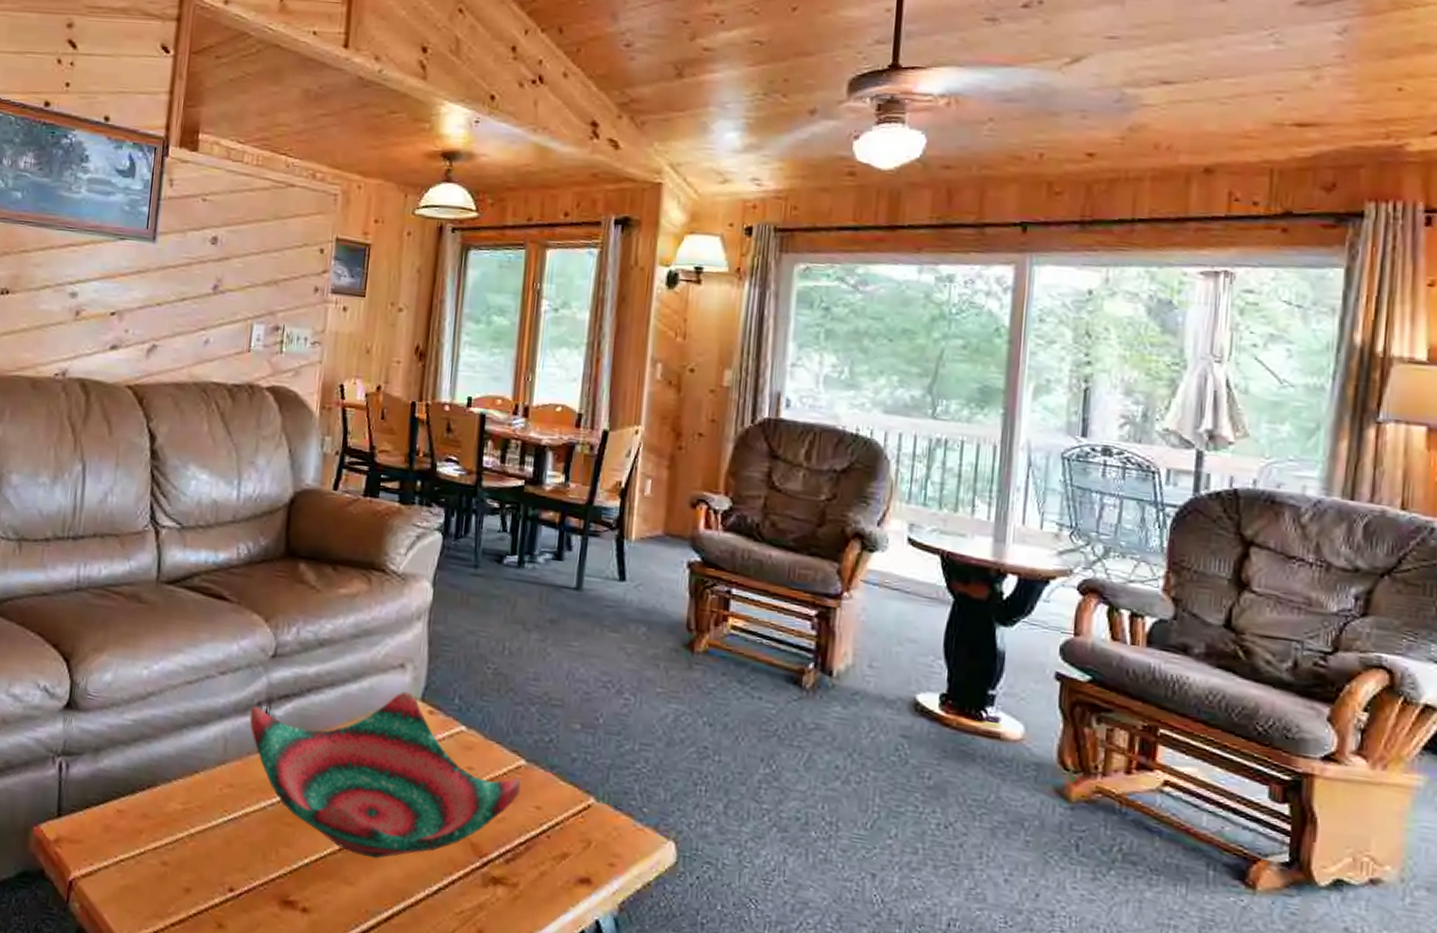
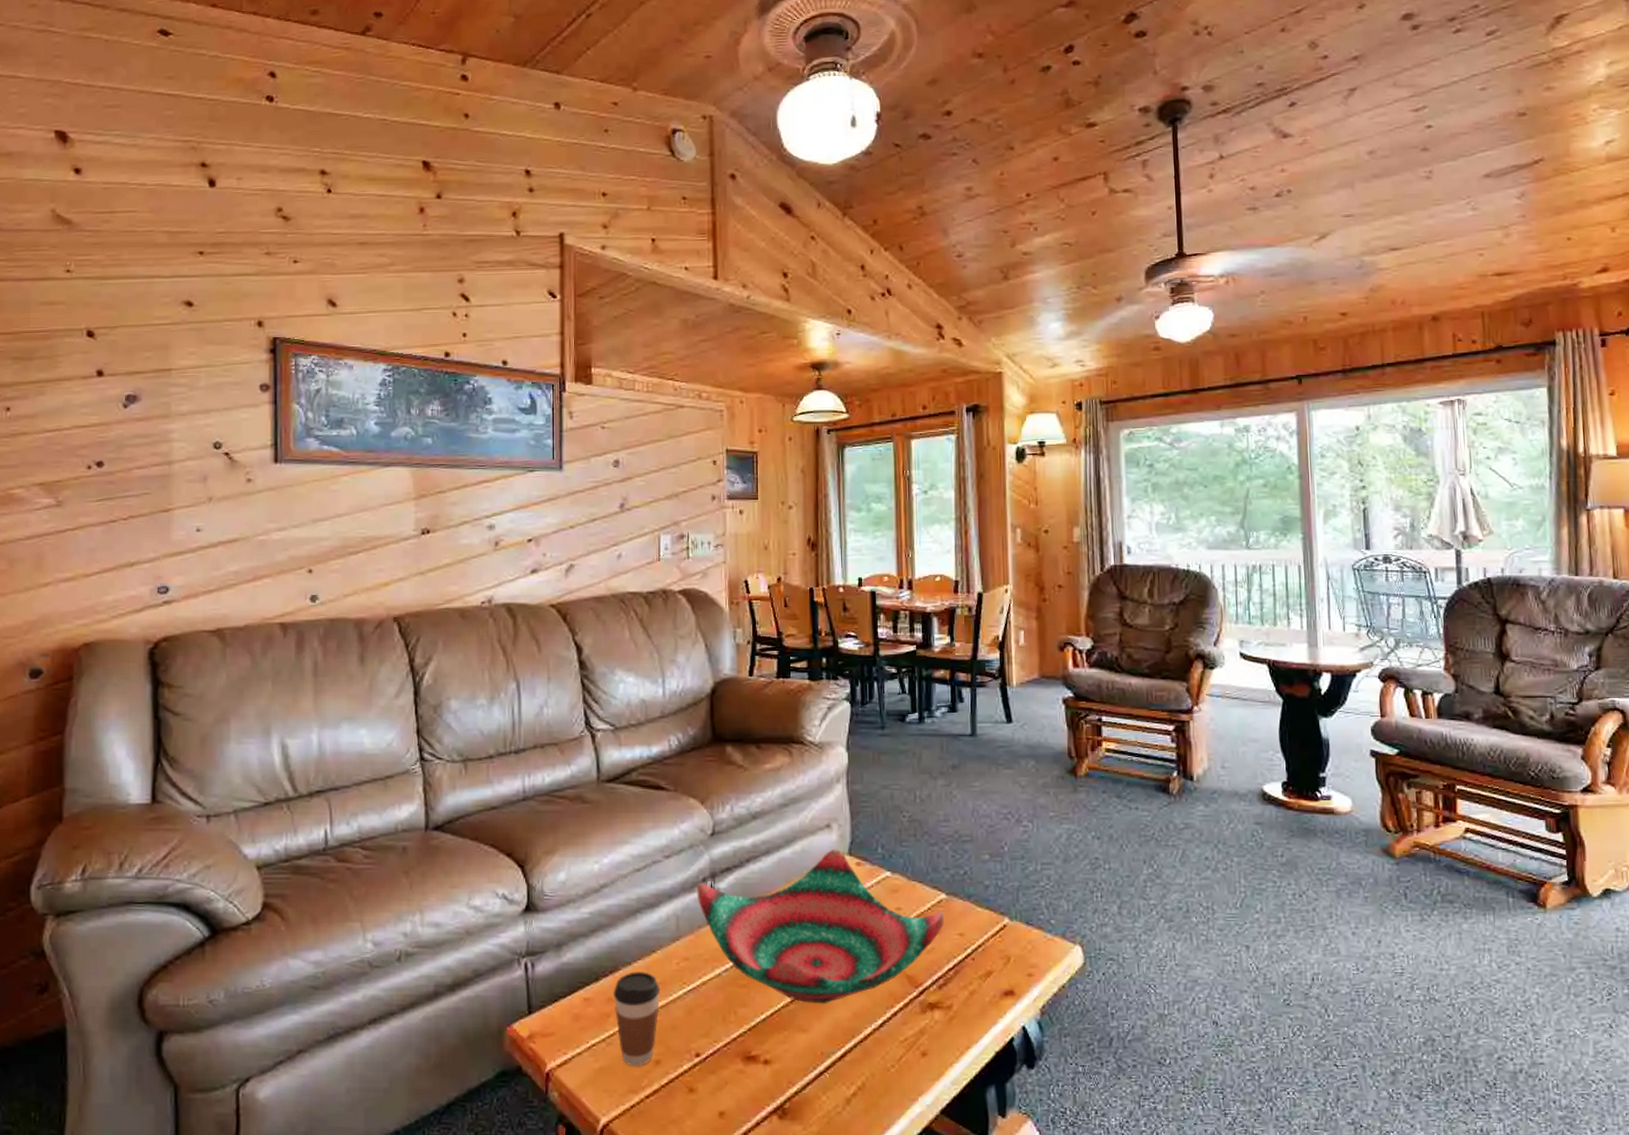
coffee cup: none [148,789,199,891] -> present [613,970,660,1067]

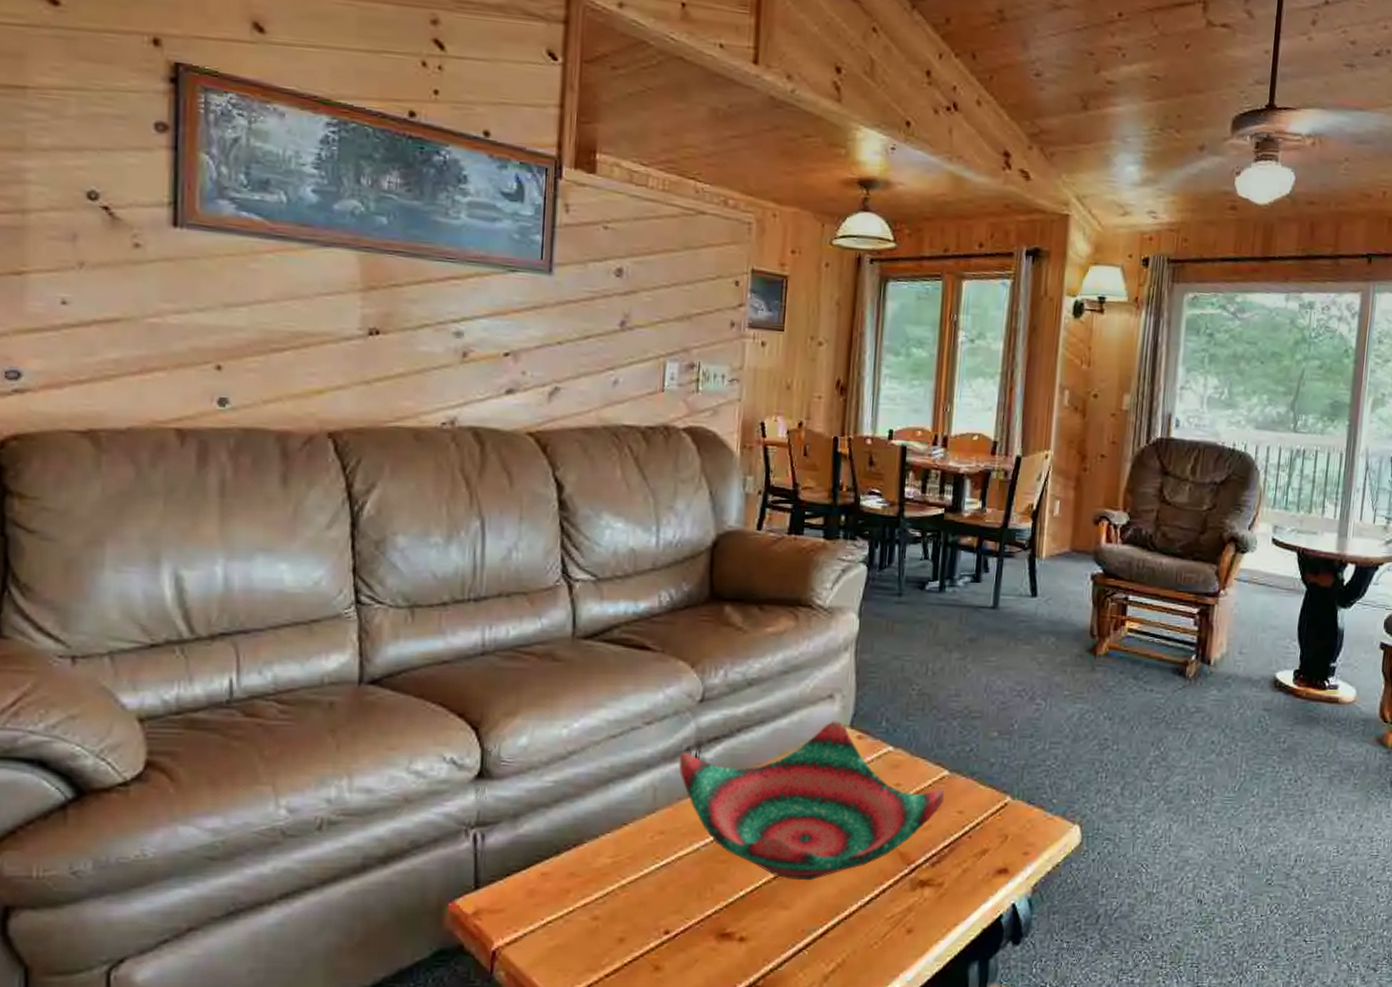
coffee cup: present [613,970,660,1067] -> none [576,844,630,945]

